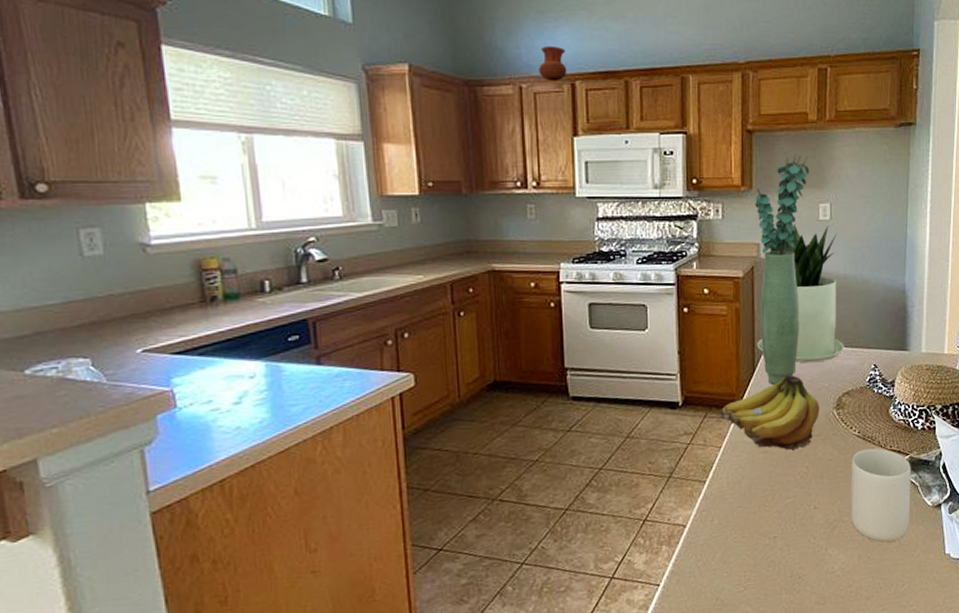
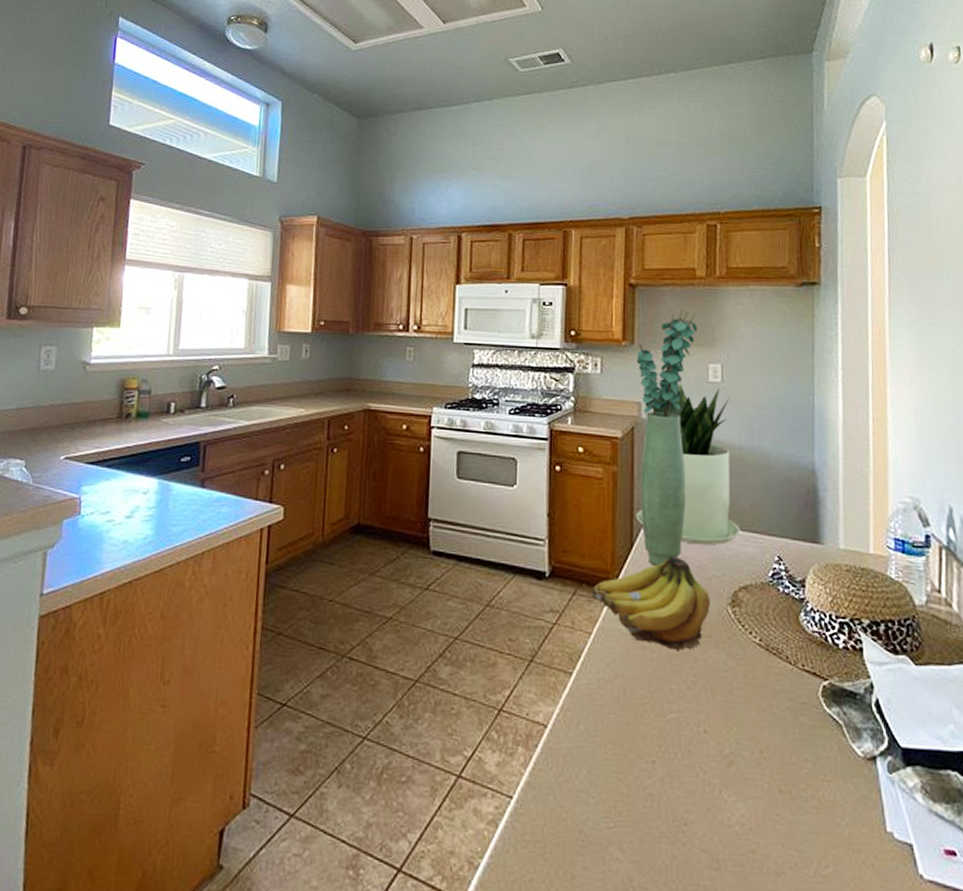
ceramic pot: present [539,45,567,82] -> none [429,201,455,233]
mug: present [851,448,911,542] -> none [751,663,834,798]

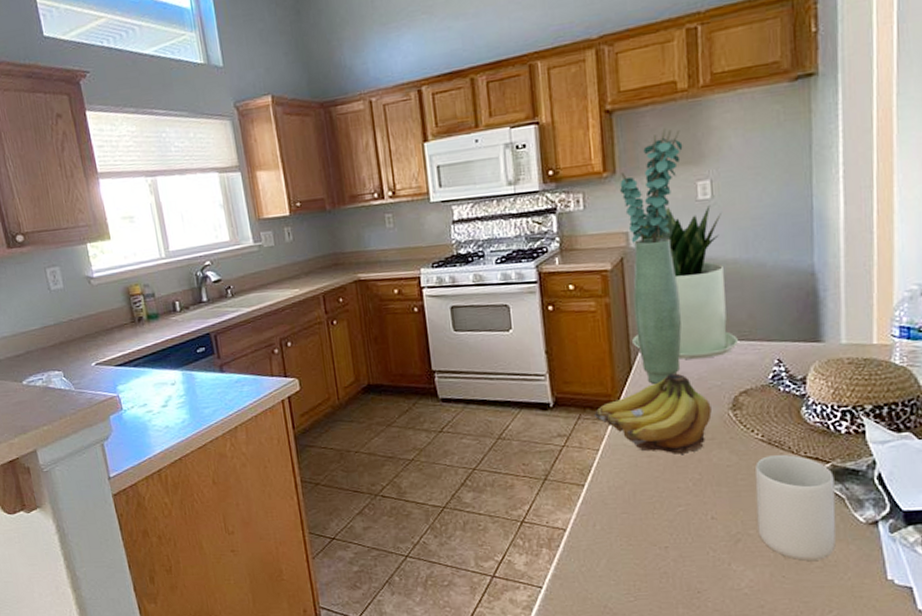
mug: none [751,663,834,798] -> present [754,454,837,561]

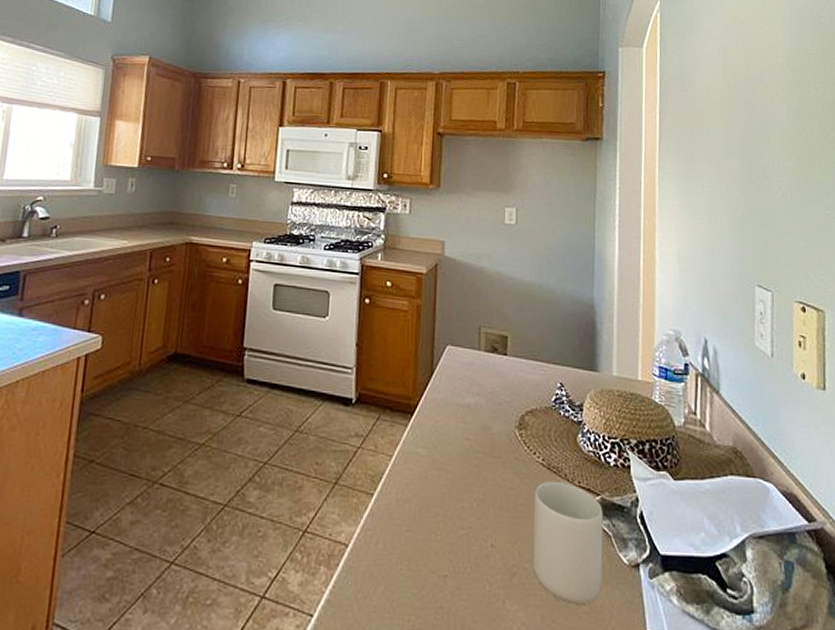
fruit: present [593,373,712,454] -> none [392,384,500,470]
vase: present [620,127,683,385] -> none [441,156,497,394]
planter: present [632,205,738,360] -> none [437,225,528,373]

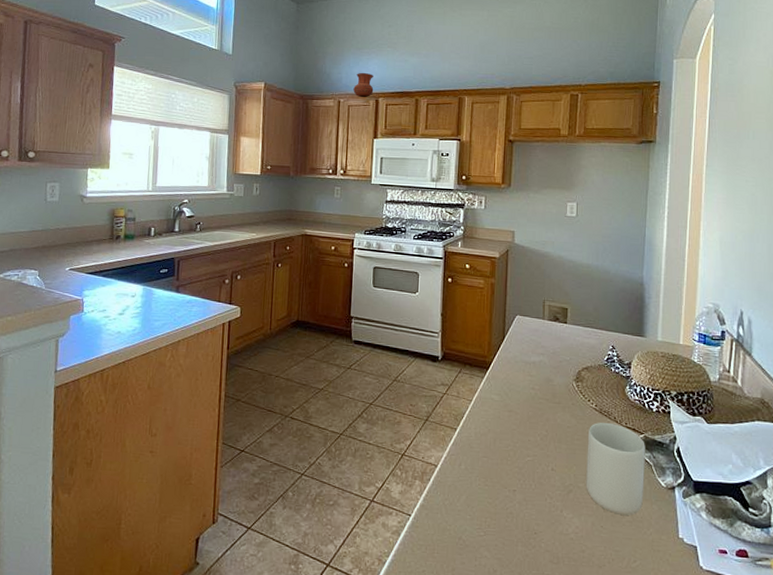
ceramic pot: none [256,48,281,79] -> present [353,72,374,98]

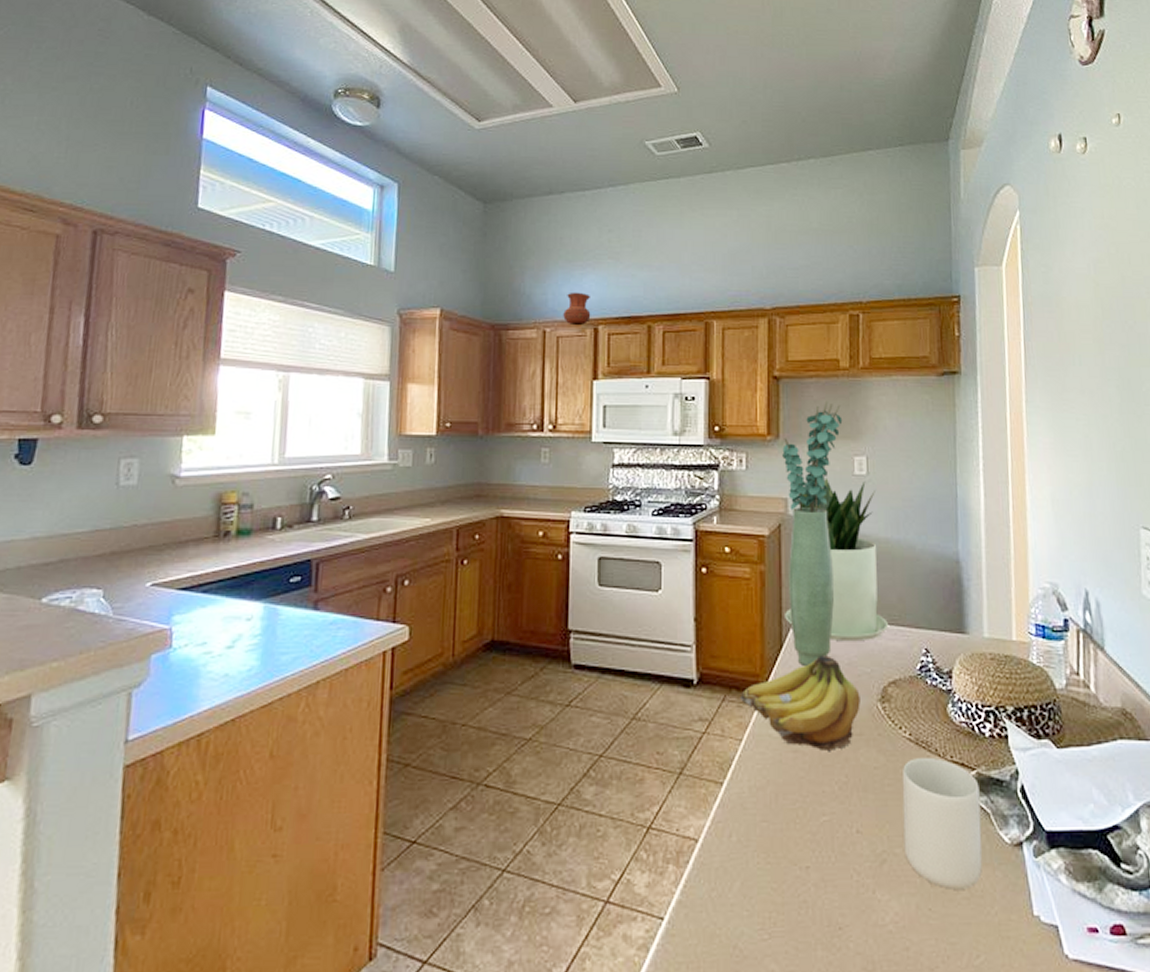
fruit: none [471,346,560,413] -> present [739,655,860,750]
planter: none [508,217,585,338] -> present [785,478,888,642]
vase: none [511,159,560,353] -> present [782,400,843,667]

